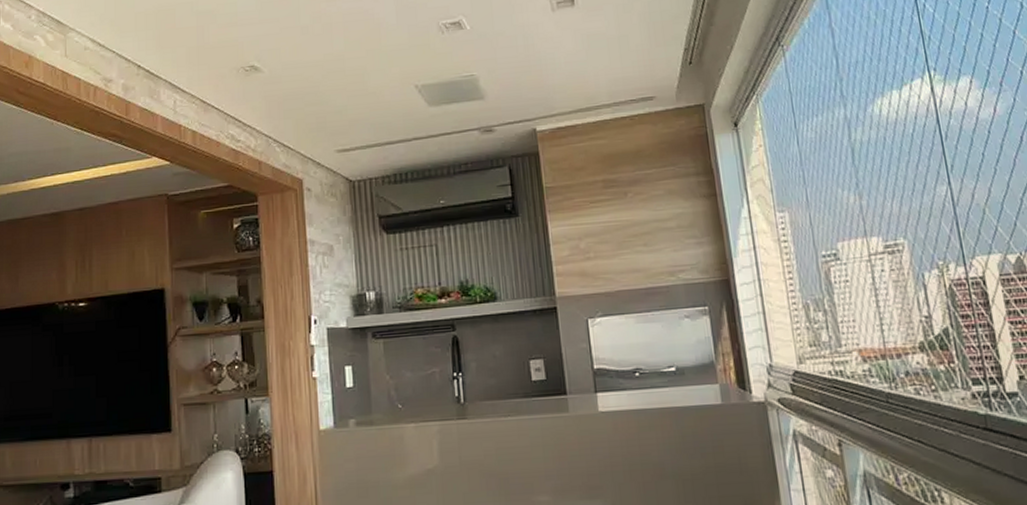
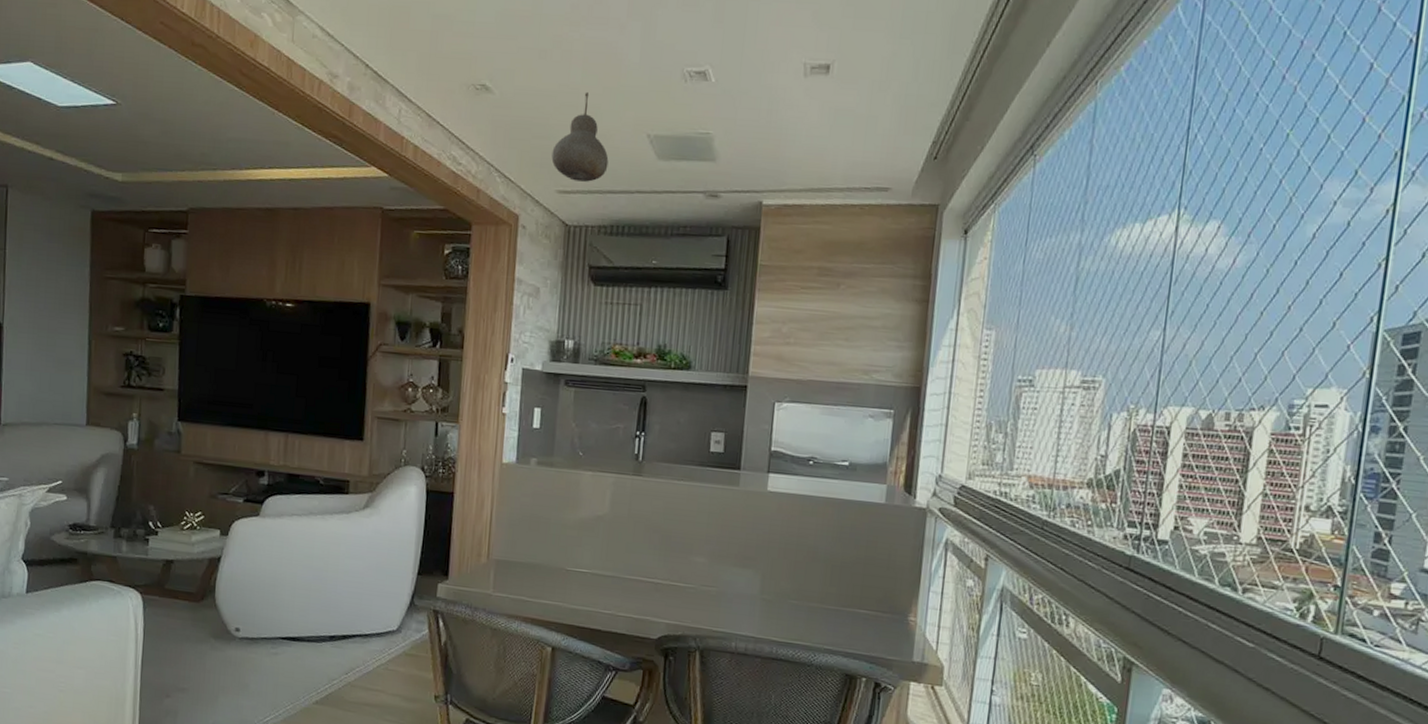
pendant light: none [326,56,382,139] -> present [551,91,609,182]

